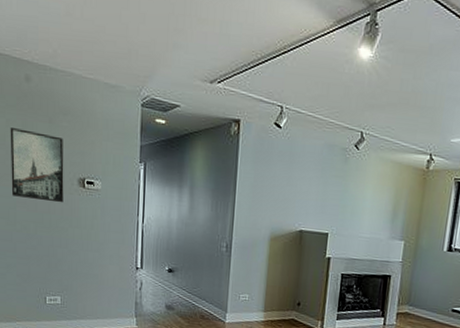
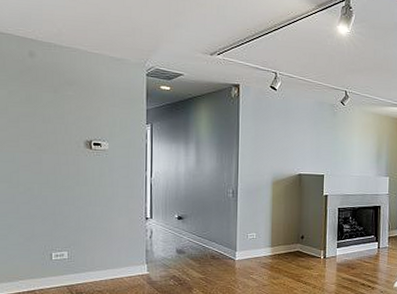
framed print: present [10,128,64,203] -> none [12,98,70,164]

